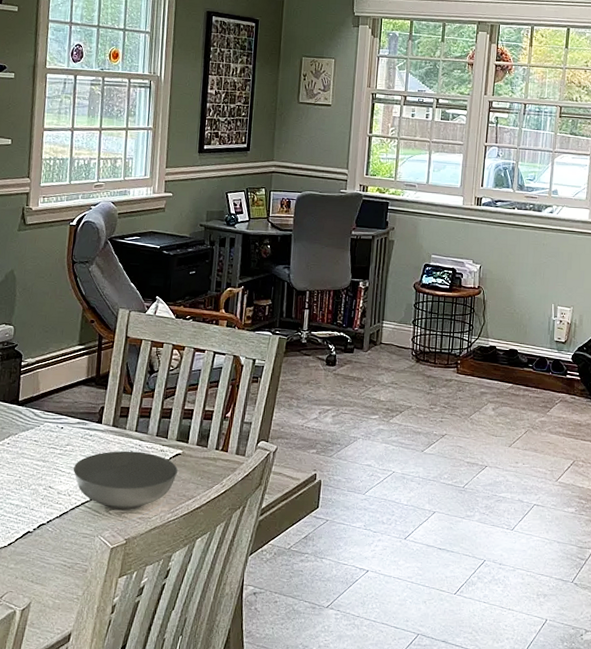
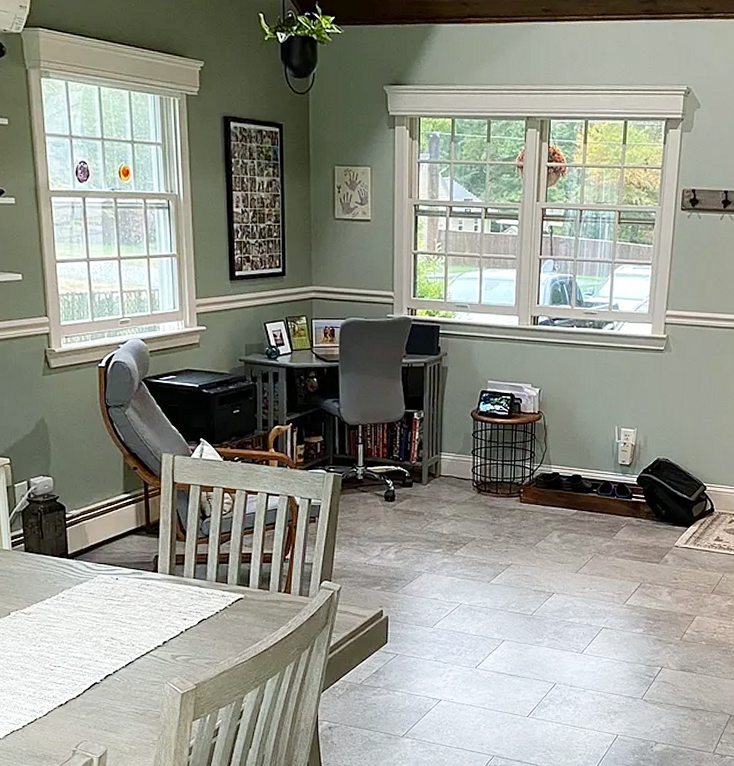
bowl: present [73,451,178,511] -> none [133,598,241,657]

